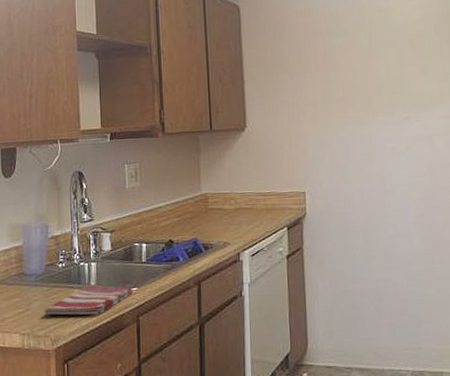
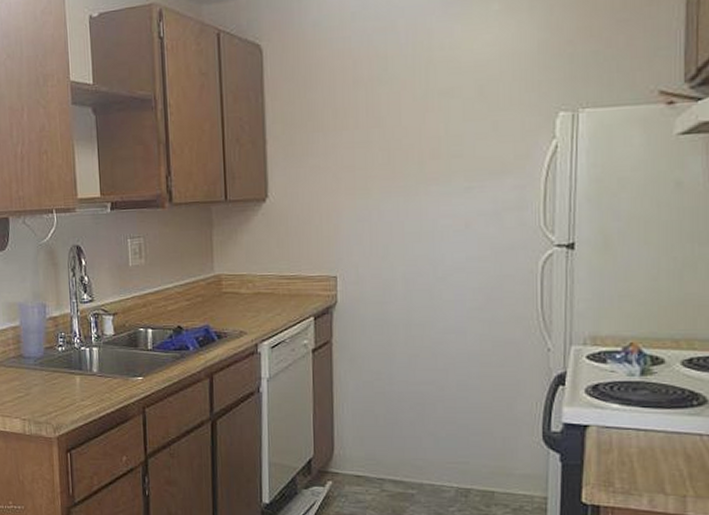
dish towel: present [44,285,132,316] -> none [44,372,138,404]

